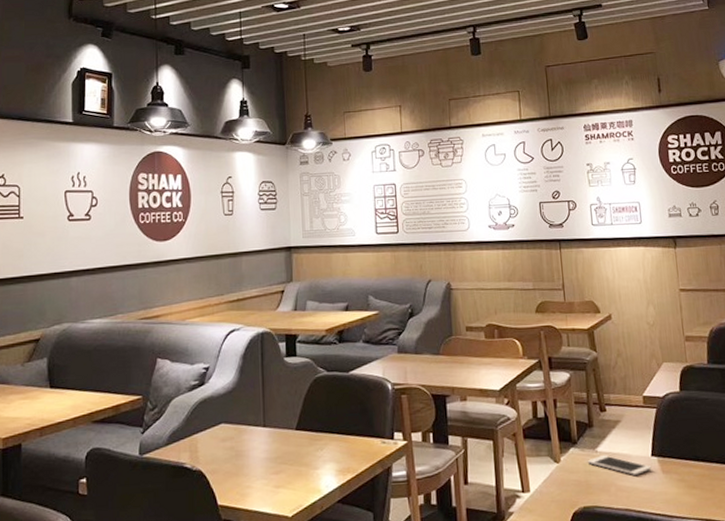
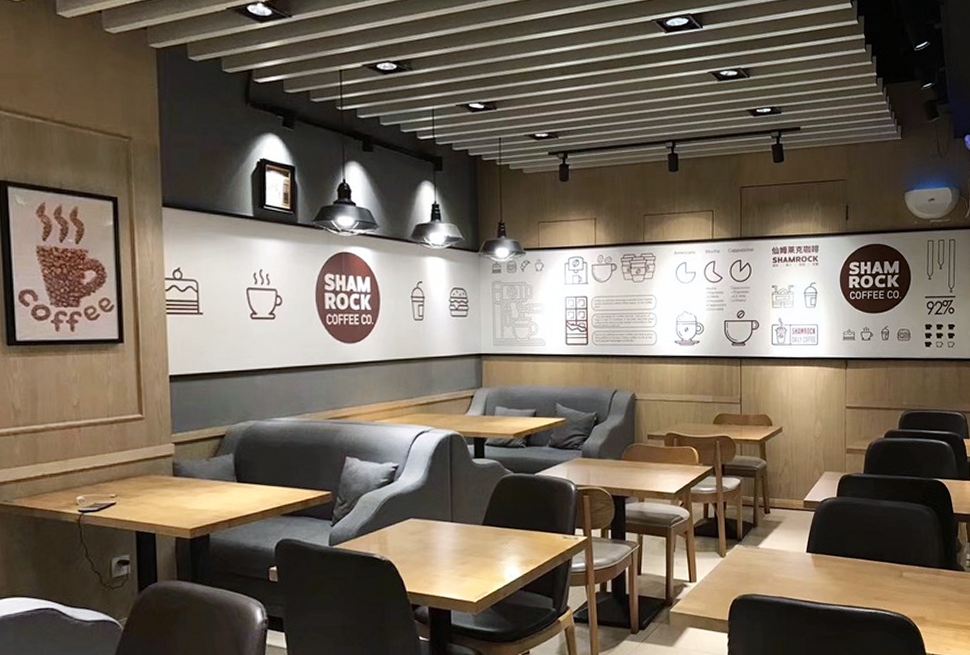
cell phone: present [587,455,652,475] -> none [749,551,806,569]

